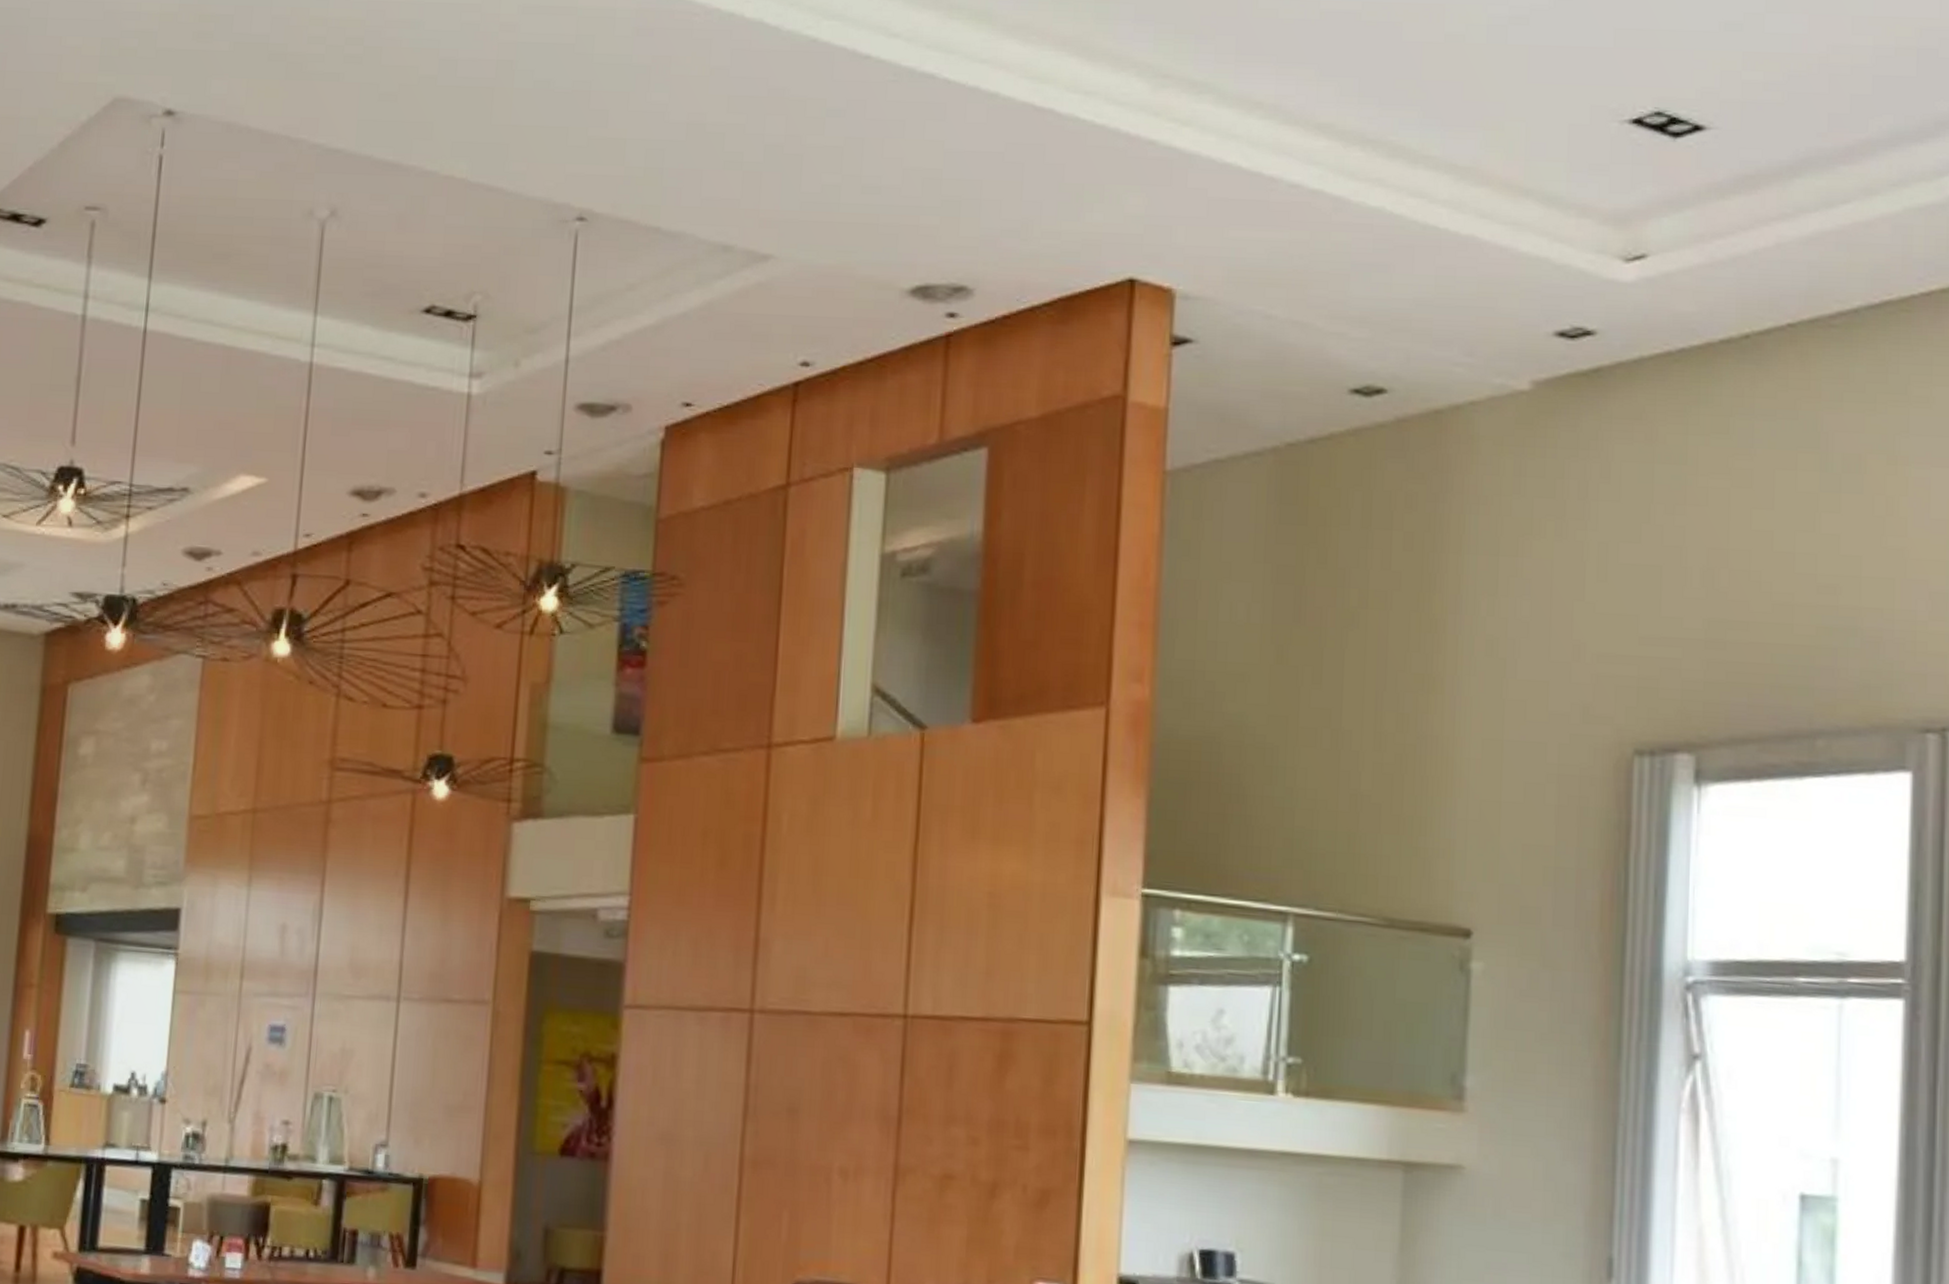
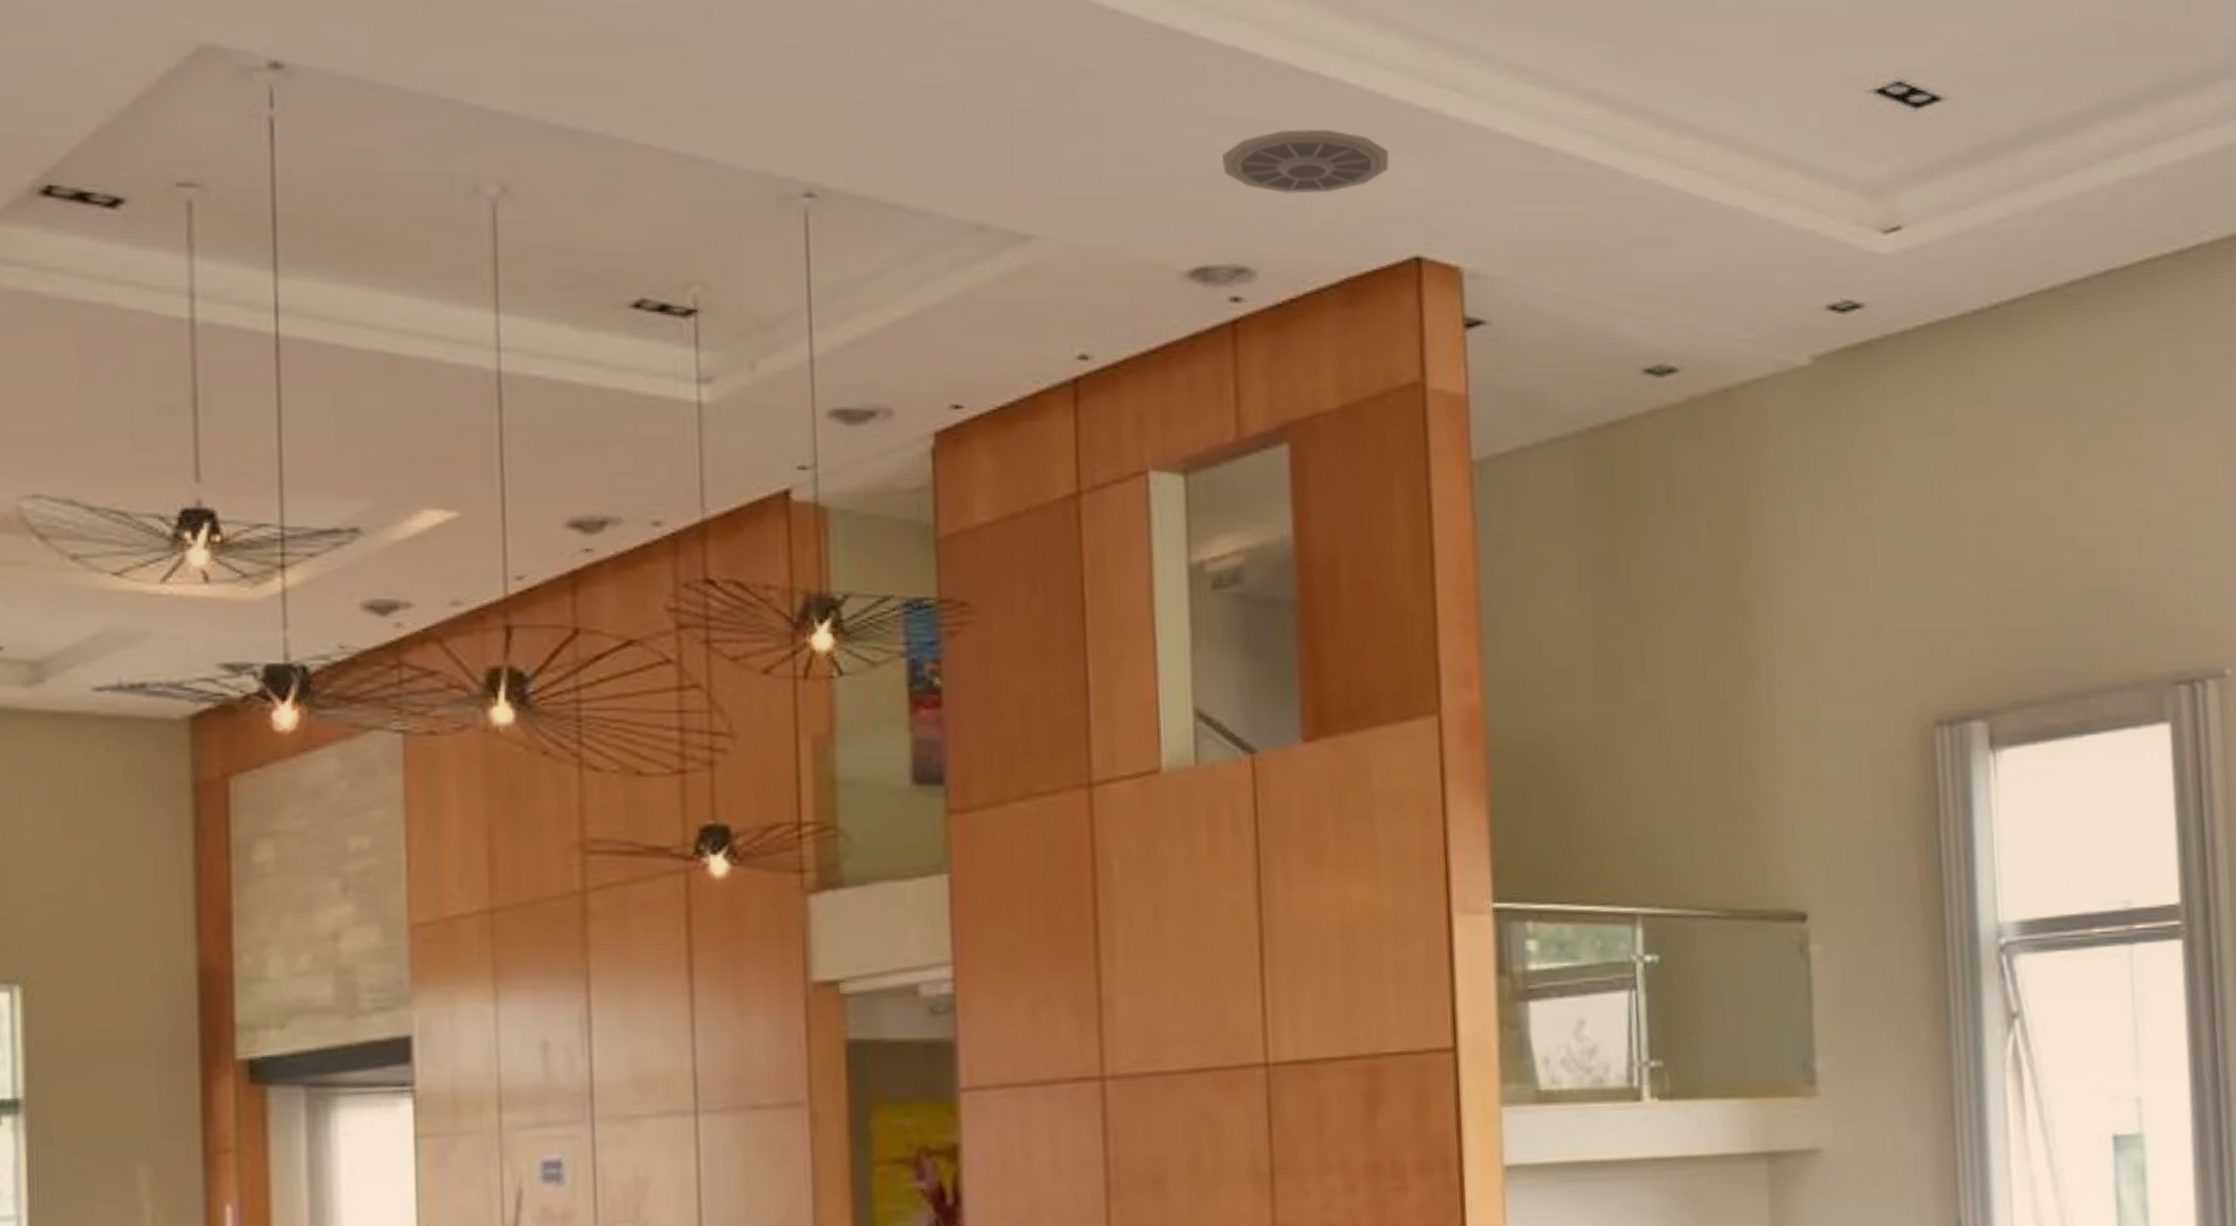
ceiling vent: none [952,161,1114,220] -> present [1222,129,1390,194]

